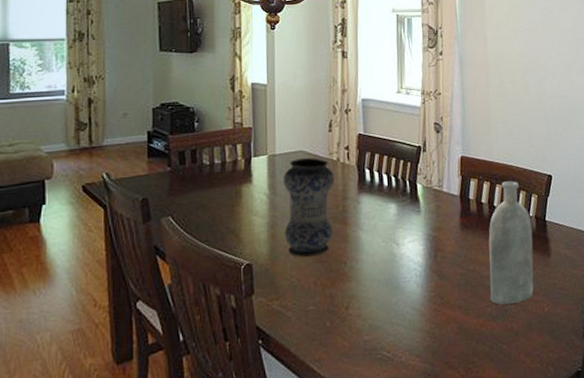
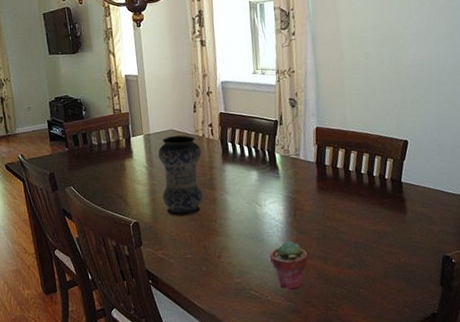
potted succulent: none [405,287,448,349] -> present [269,240,308,291]
bottle: present [488,181,534,305] -> none [344,147,390,256]

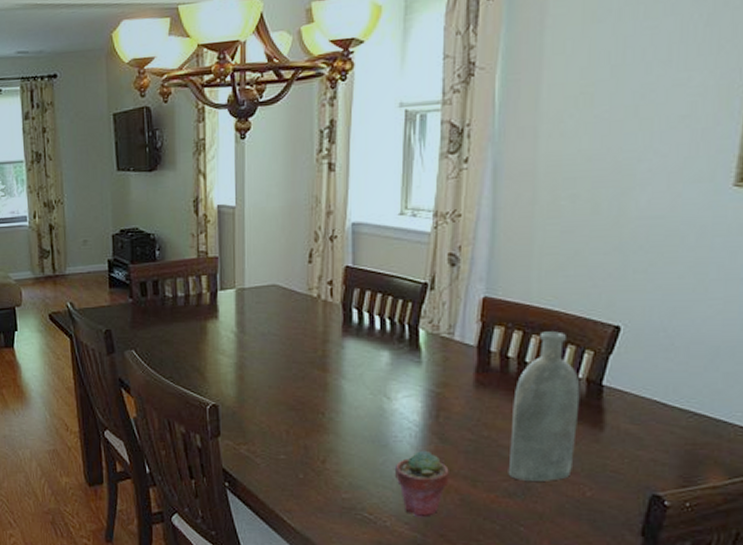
vase: present [158,135,203,217] -> none [253,293,314,404]
bottle: none [344,147,390,256] -> present [508,331,580,481]

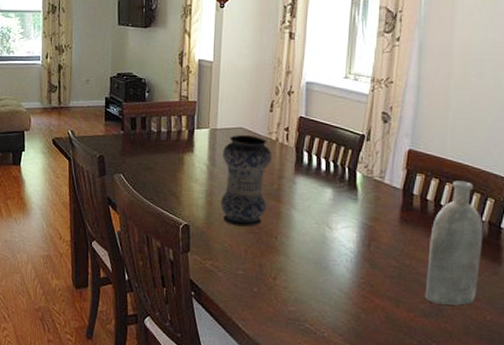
vase: none [253,293,314,404] -> present [220,135,272,228]
potted succulent: present [394,450,449,518] -> none [332,273,377,331]

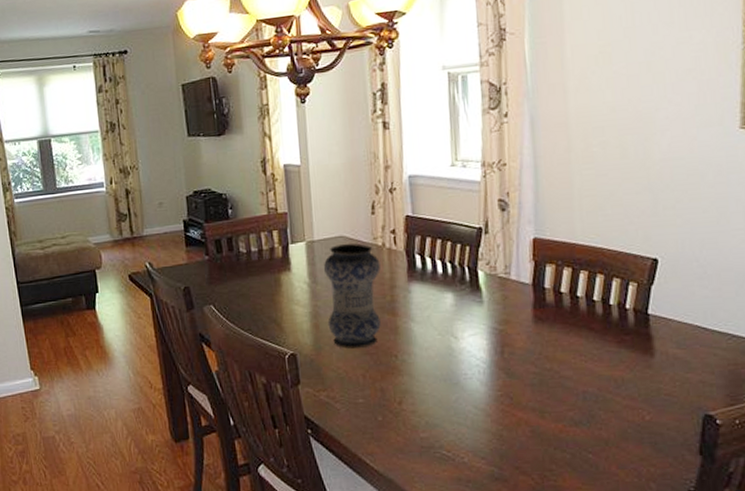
bottle: present [424,181,484,305] -> none [570,266,630,409]

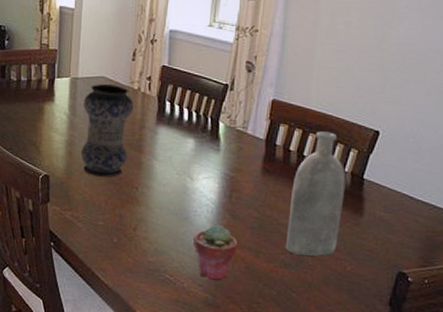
potted succulent: none [466,385,519,452] -> present [193,224,238,282]
bottle: none [570,266,630,409] -> present [285,131,346,256]

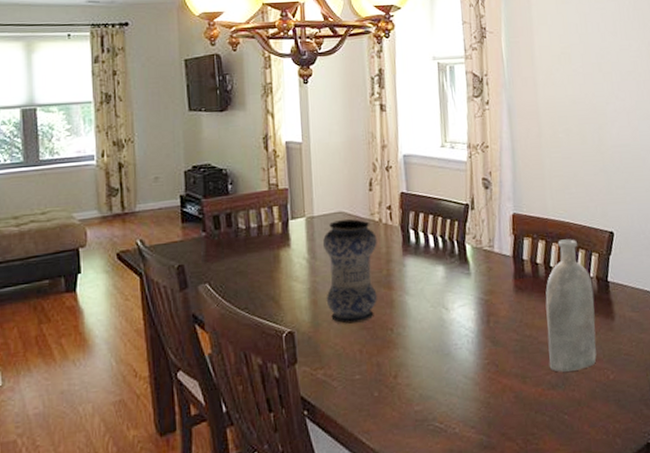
potted succulent: present [193,224,238,282] -> none [457,354,504,420]

